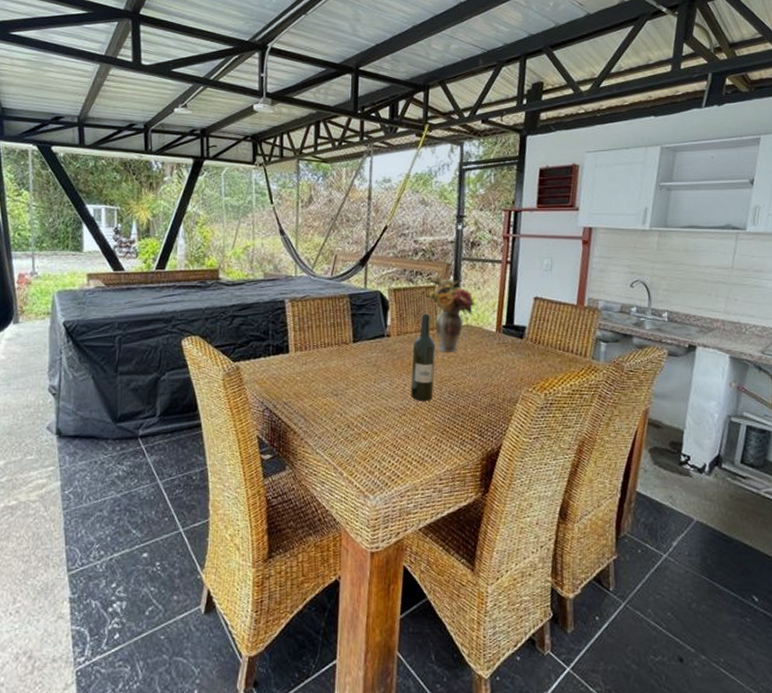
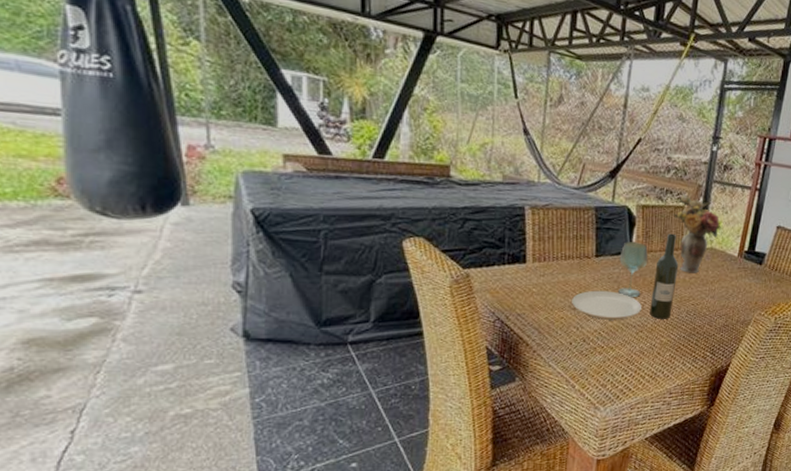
plate: none [334,375,402,405] -> present [572,290,641,320]
wine glass: none [376,325,405,380] -> present [618,242,649,297]

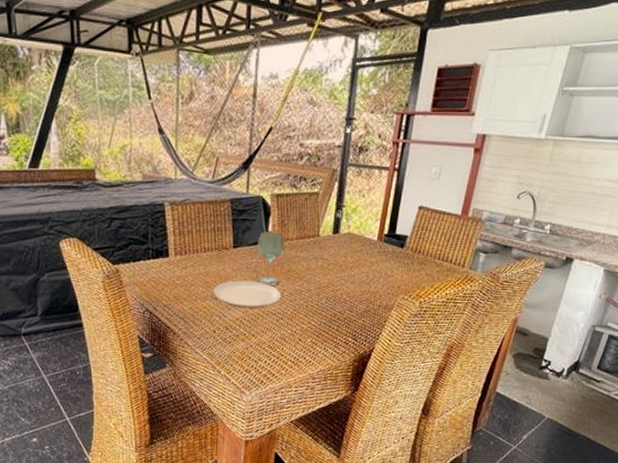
wine bottle: present [650,233,679,319] -> none [289,221,316,306]
flower arrangement: present [673,194,721,274] -> none [308,180,359,260]

